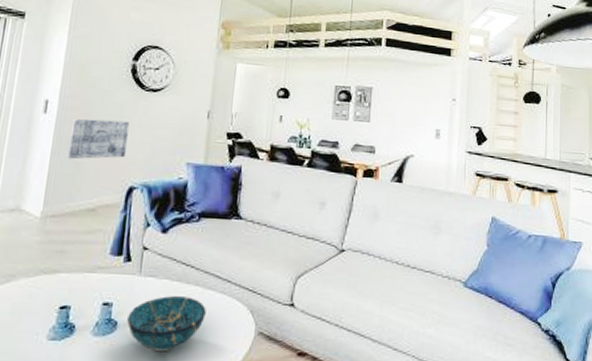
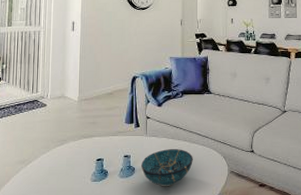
wall art: present [68,118,129,160] -> none [91,32,128,61]

